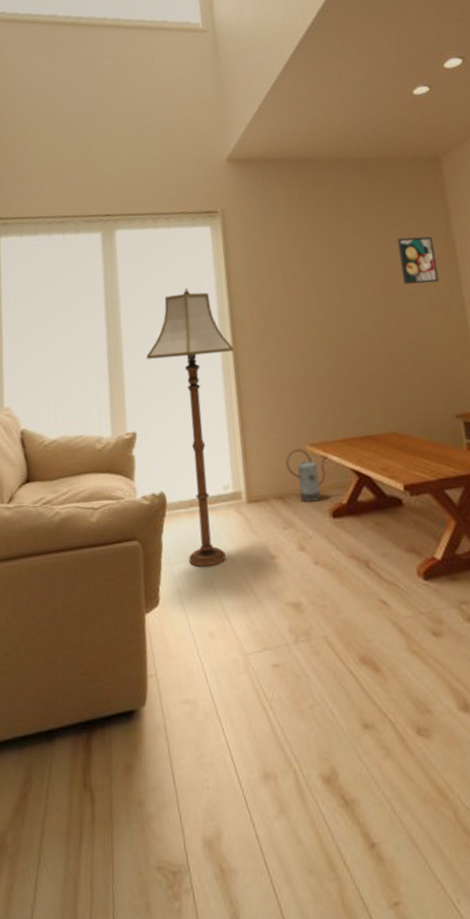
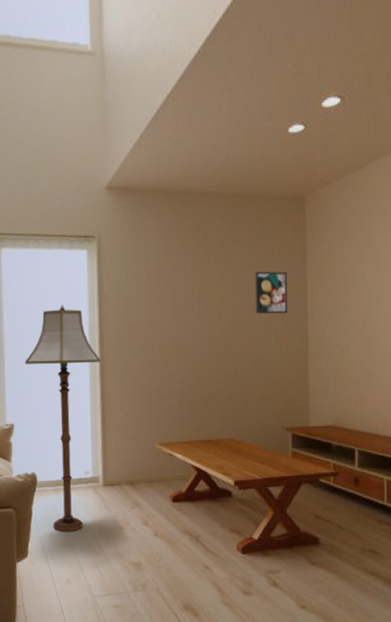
watering can: present [285,449,327,502] -> none [138,446,173,489]

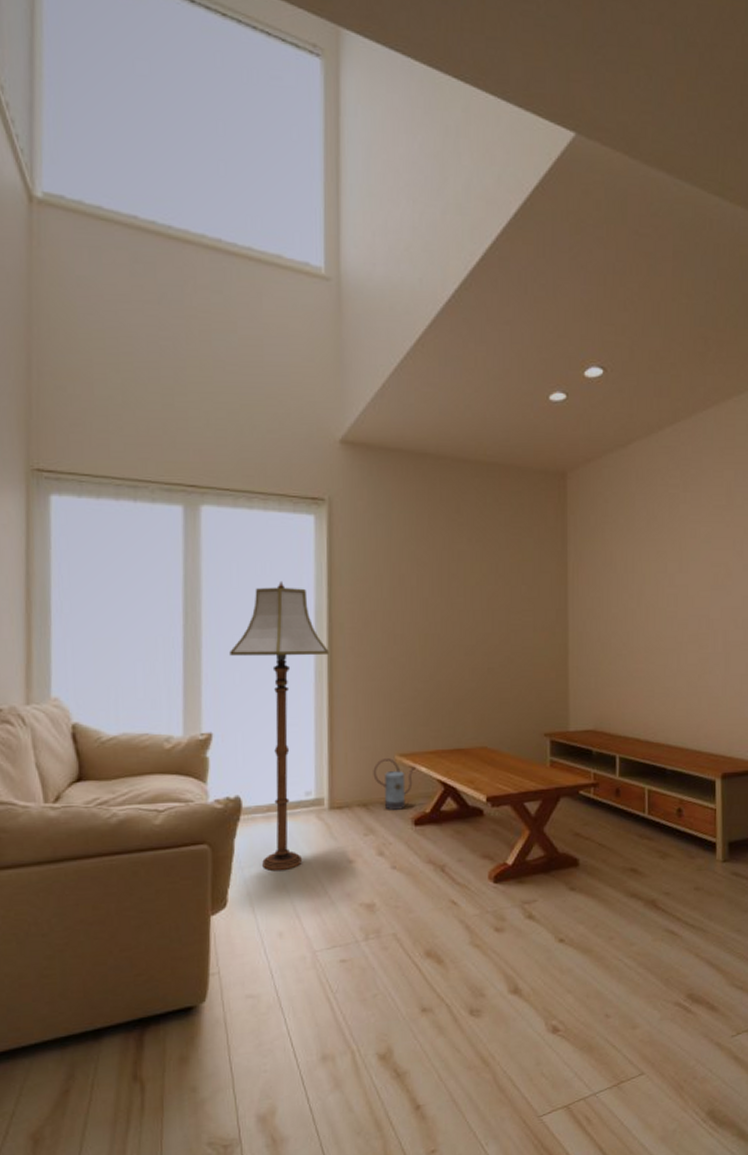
watering can: none [138,446,173,489] -> present [373,758,416,810]
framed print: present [254,271,288,314] -> none [512,553,547,603]

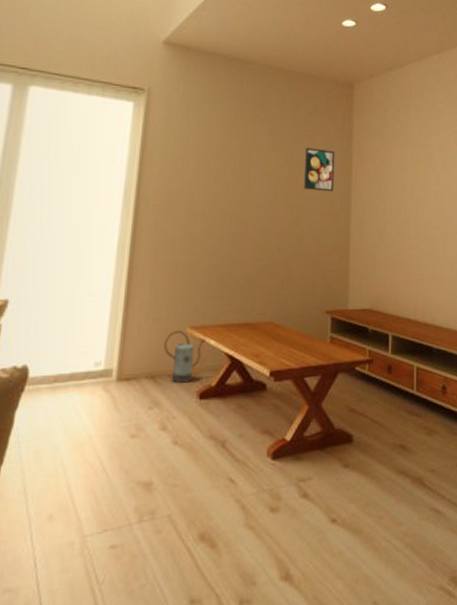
floor lamp: present [230,580,329,871] -> none [37,158,133,447]
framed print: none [512,553,547,603] -> present [304,147,335,192]

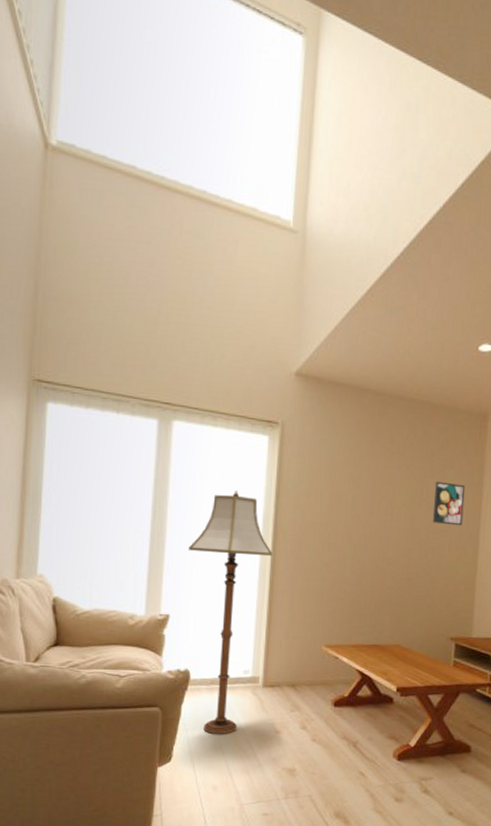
floor lamp: none [37,158,133,447] -> present [189,490,272,735]
watering can: present [163,331,205,383] -> none [302,648,339,692]

